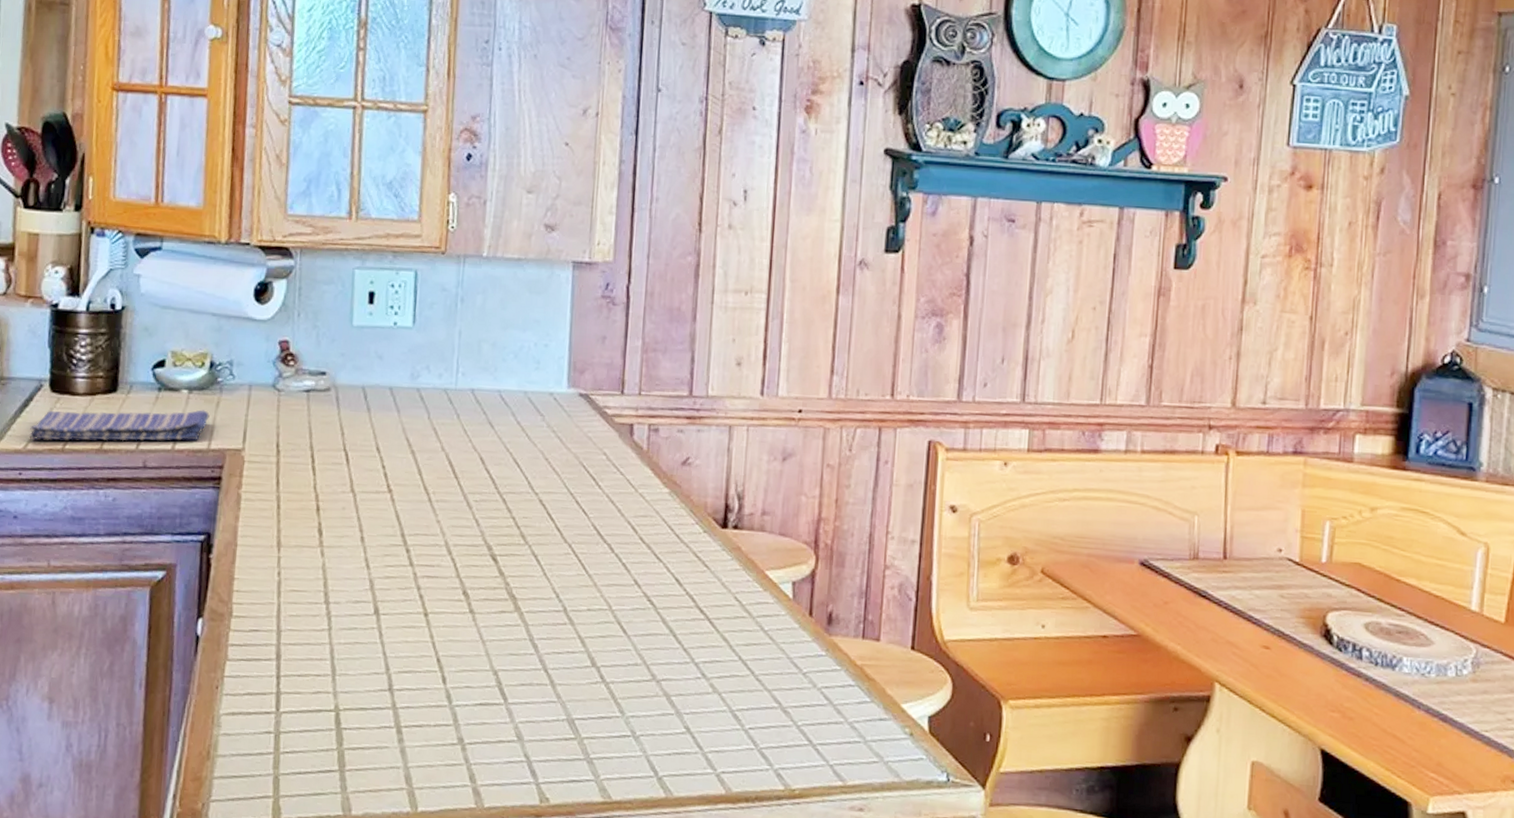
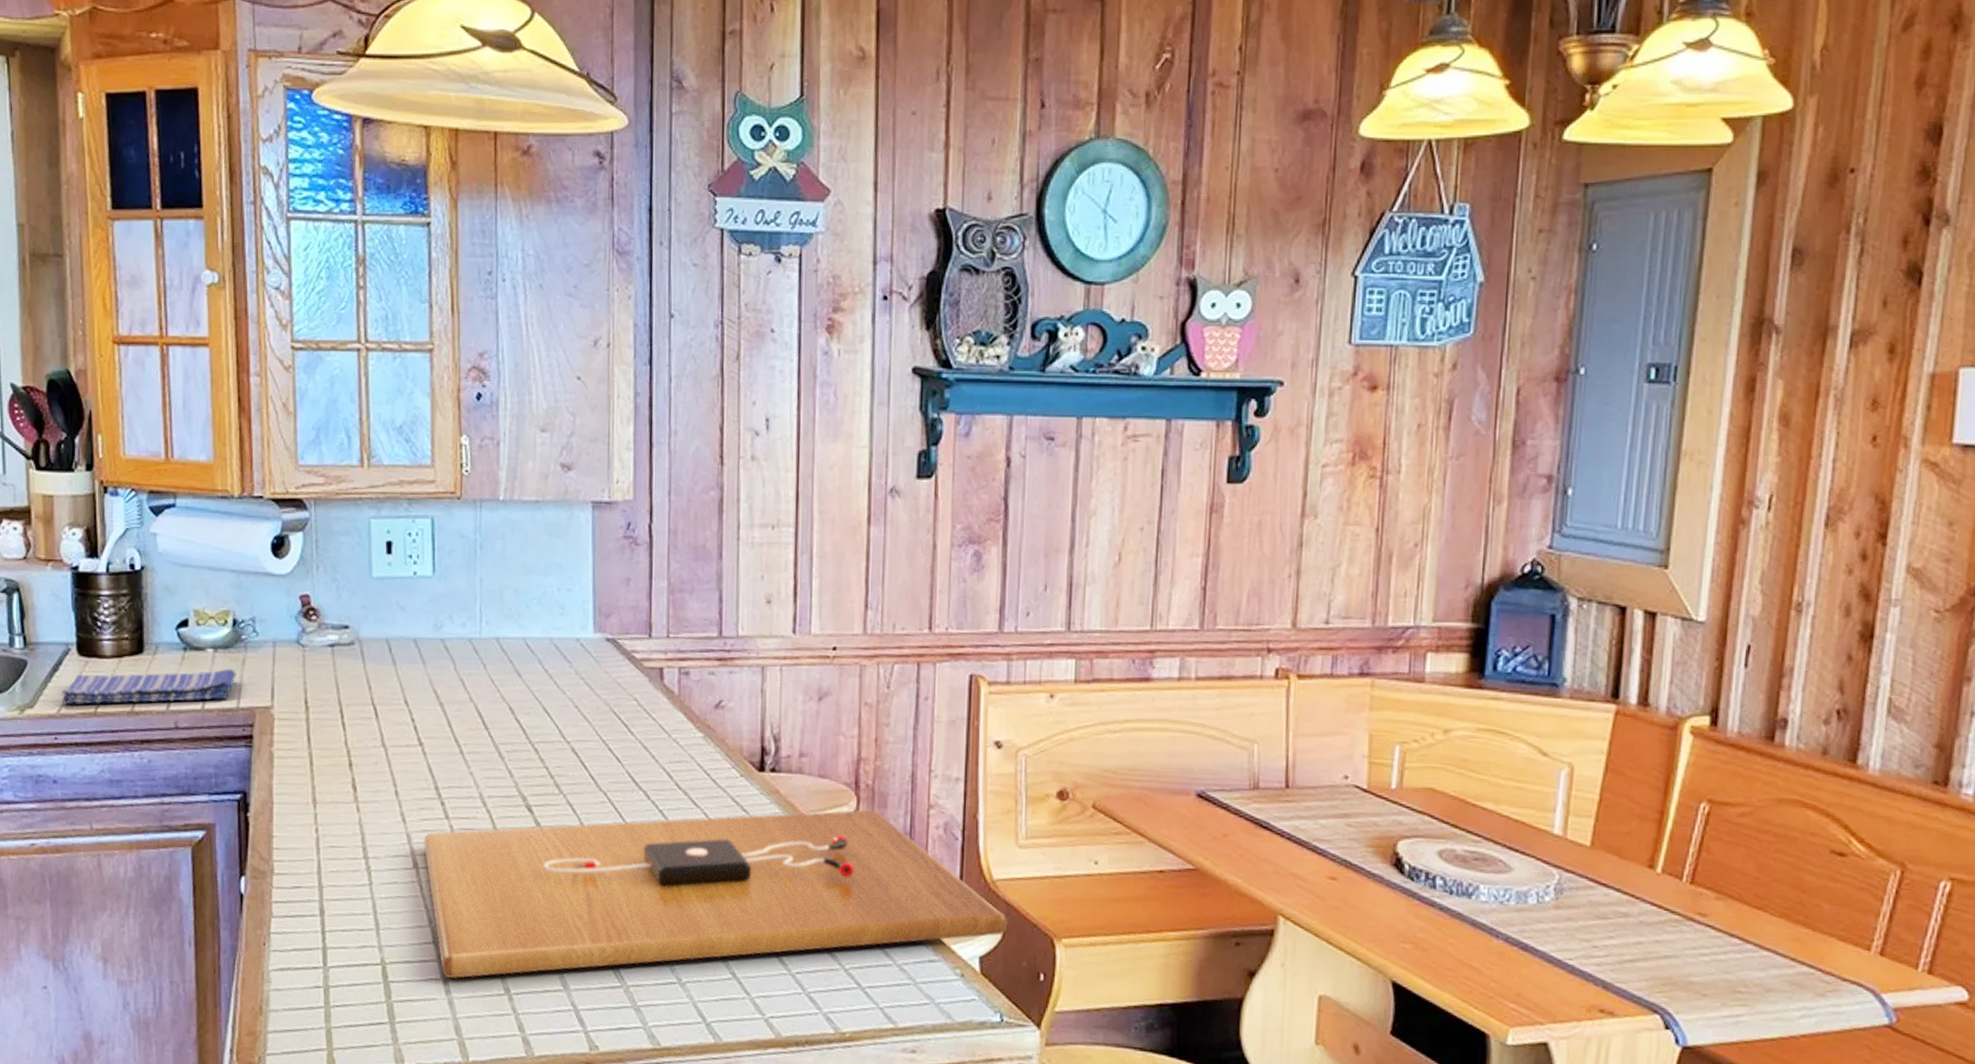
cutting board: none [386,568,957,728] -> present [423,809,1008,979]

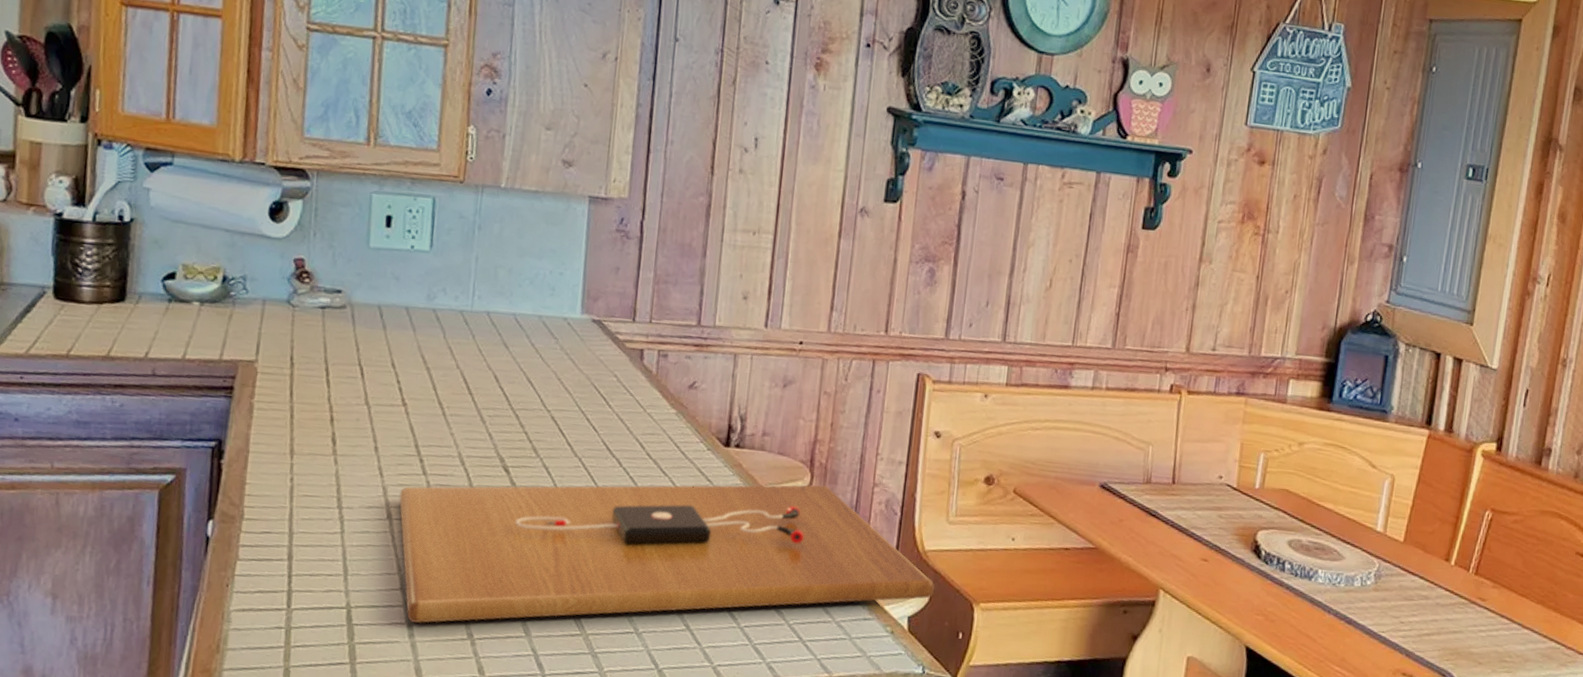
dish towel: present [61,668,236,705] -> none [31,317,222,352]

